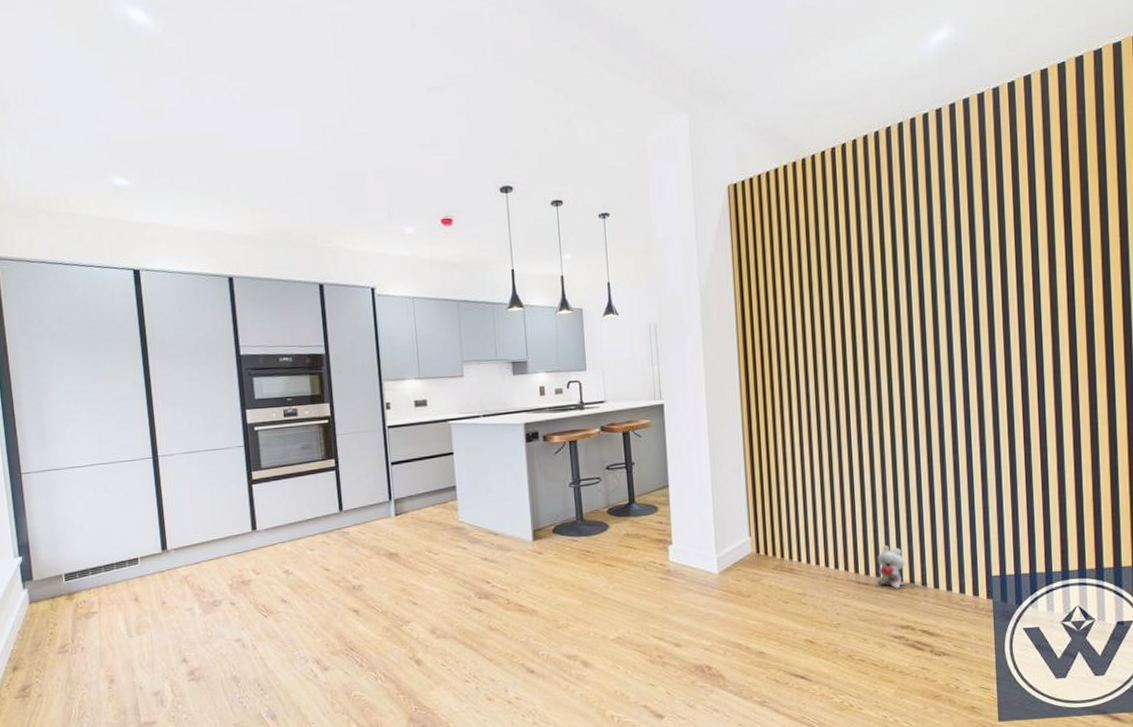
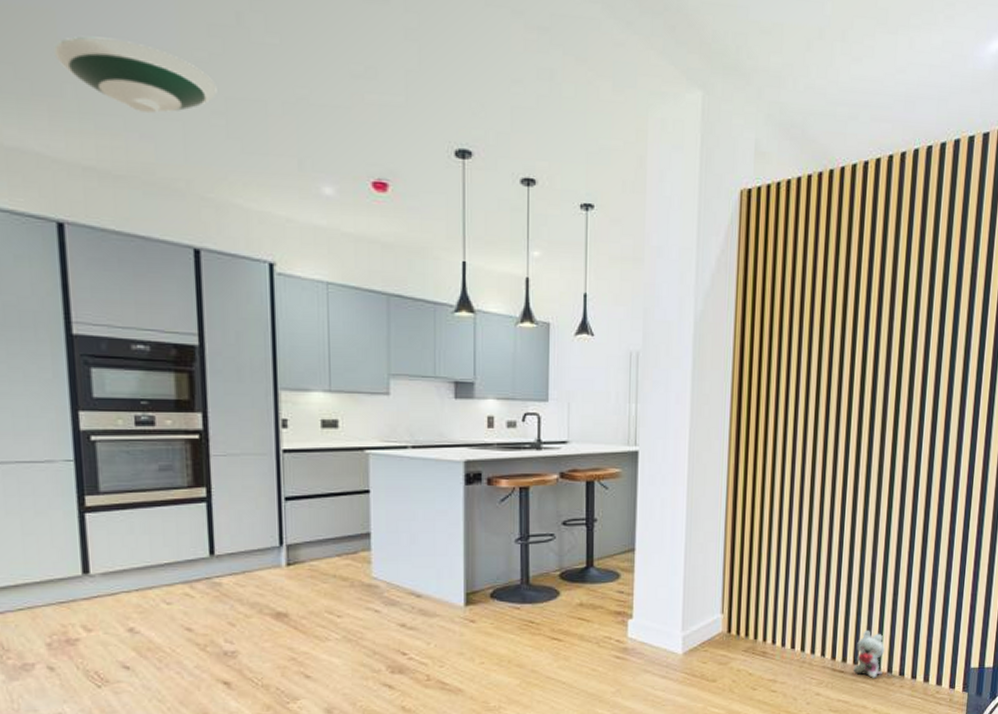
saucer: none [224,146,330,193] -> present [54,36,217,113]

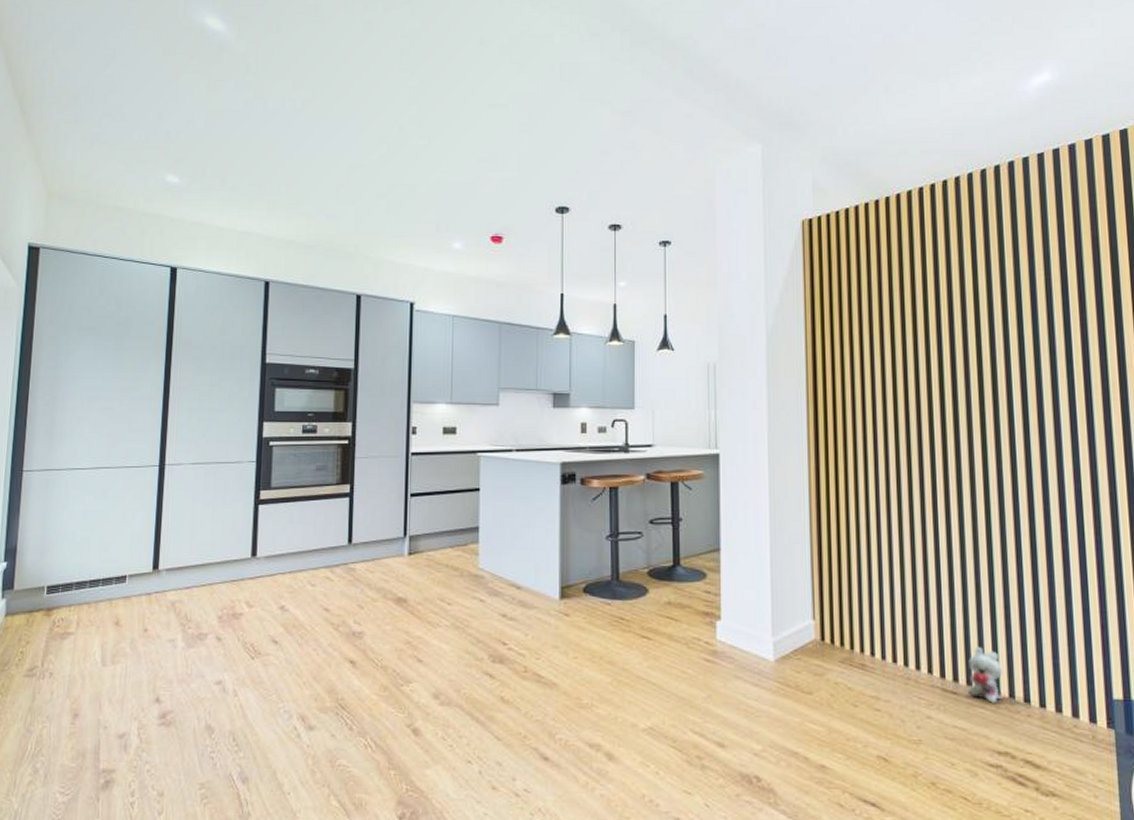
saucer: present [54,36,217,113] -> none [277,152,382,200]

